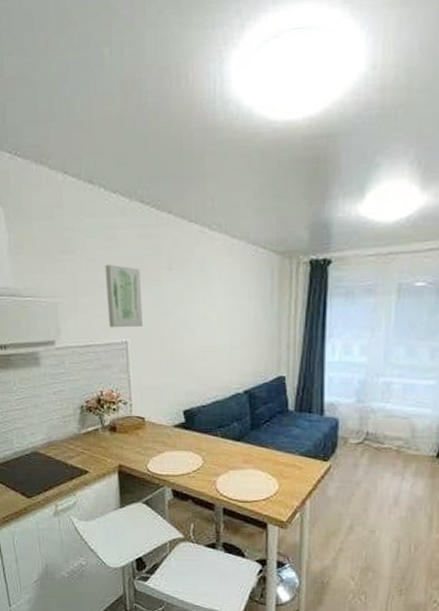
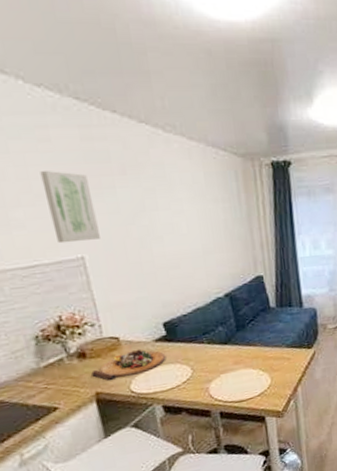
cutting board: none [118,431,182,457] -> present [91,349,166,382]

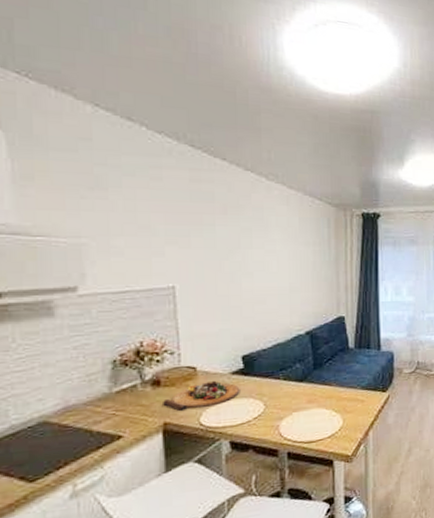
wall art: present [40,171,100,244] -> none [147,206,193,272]

